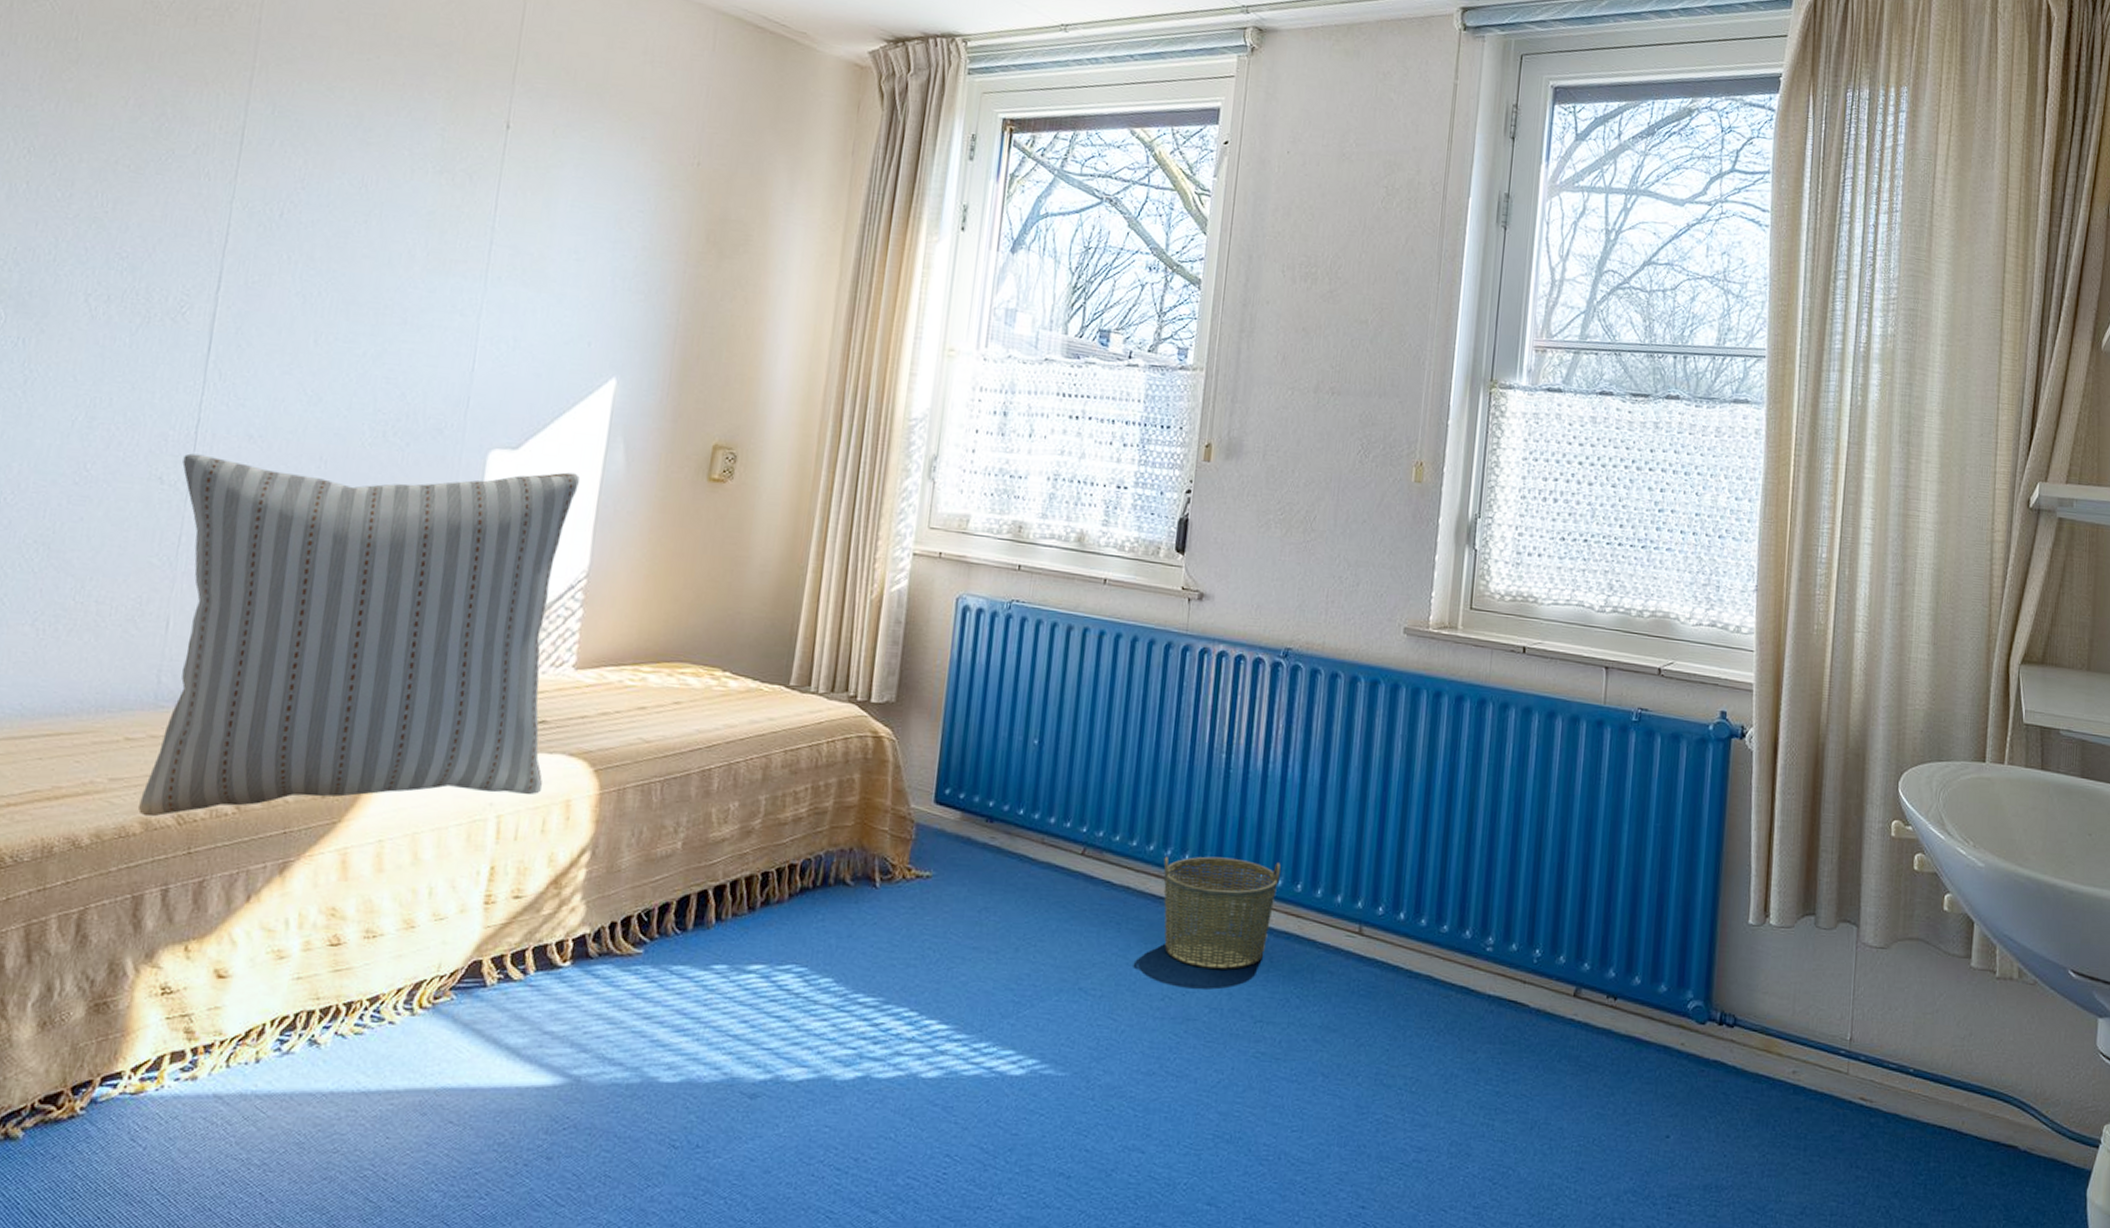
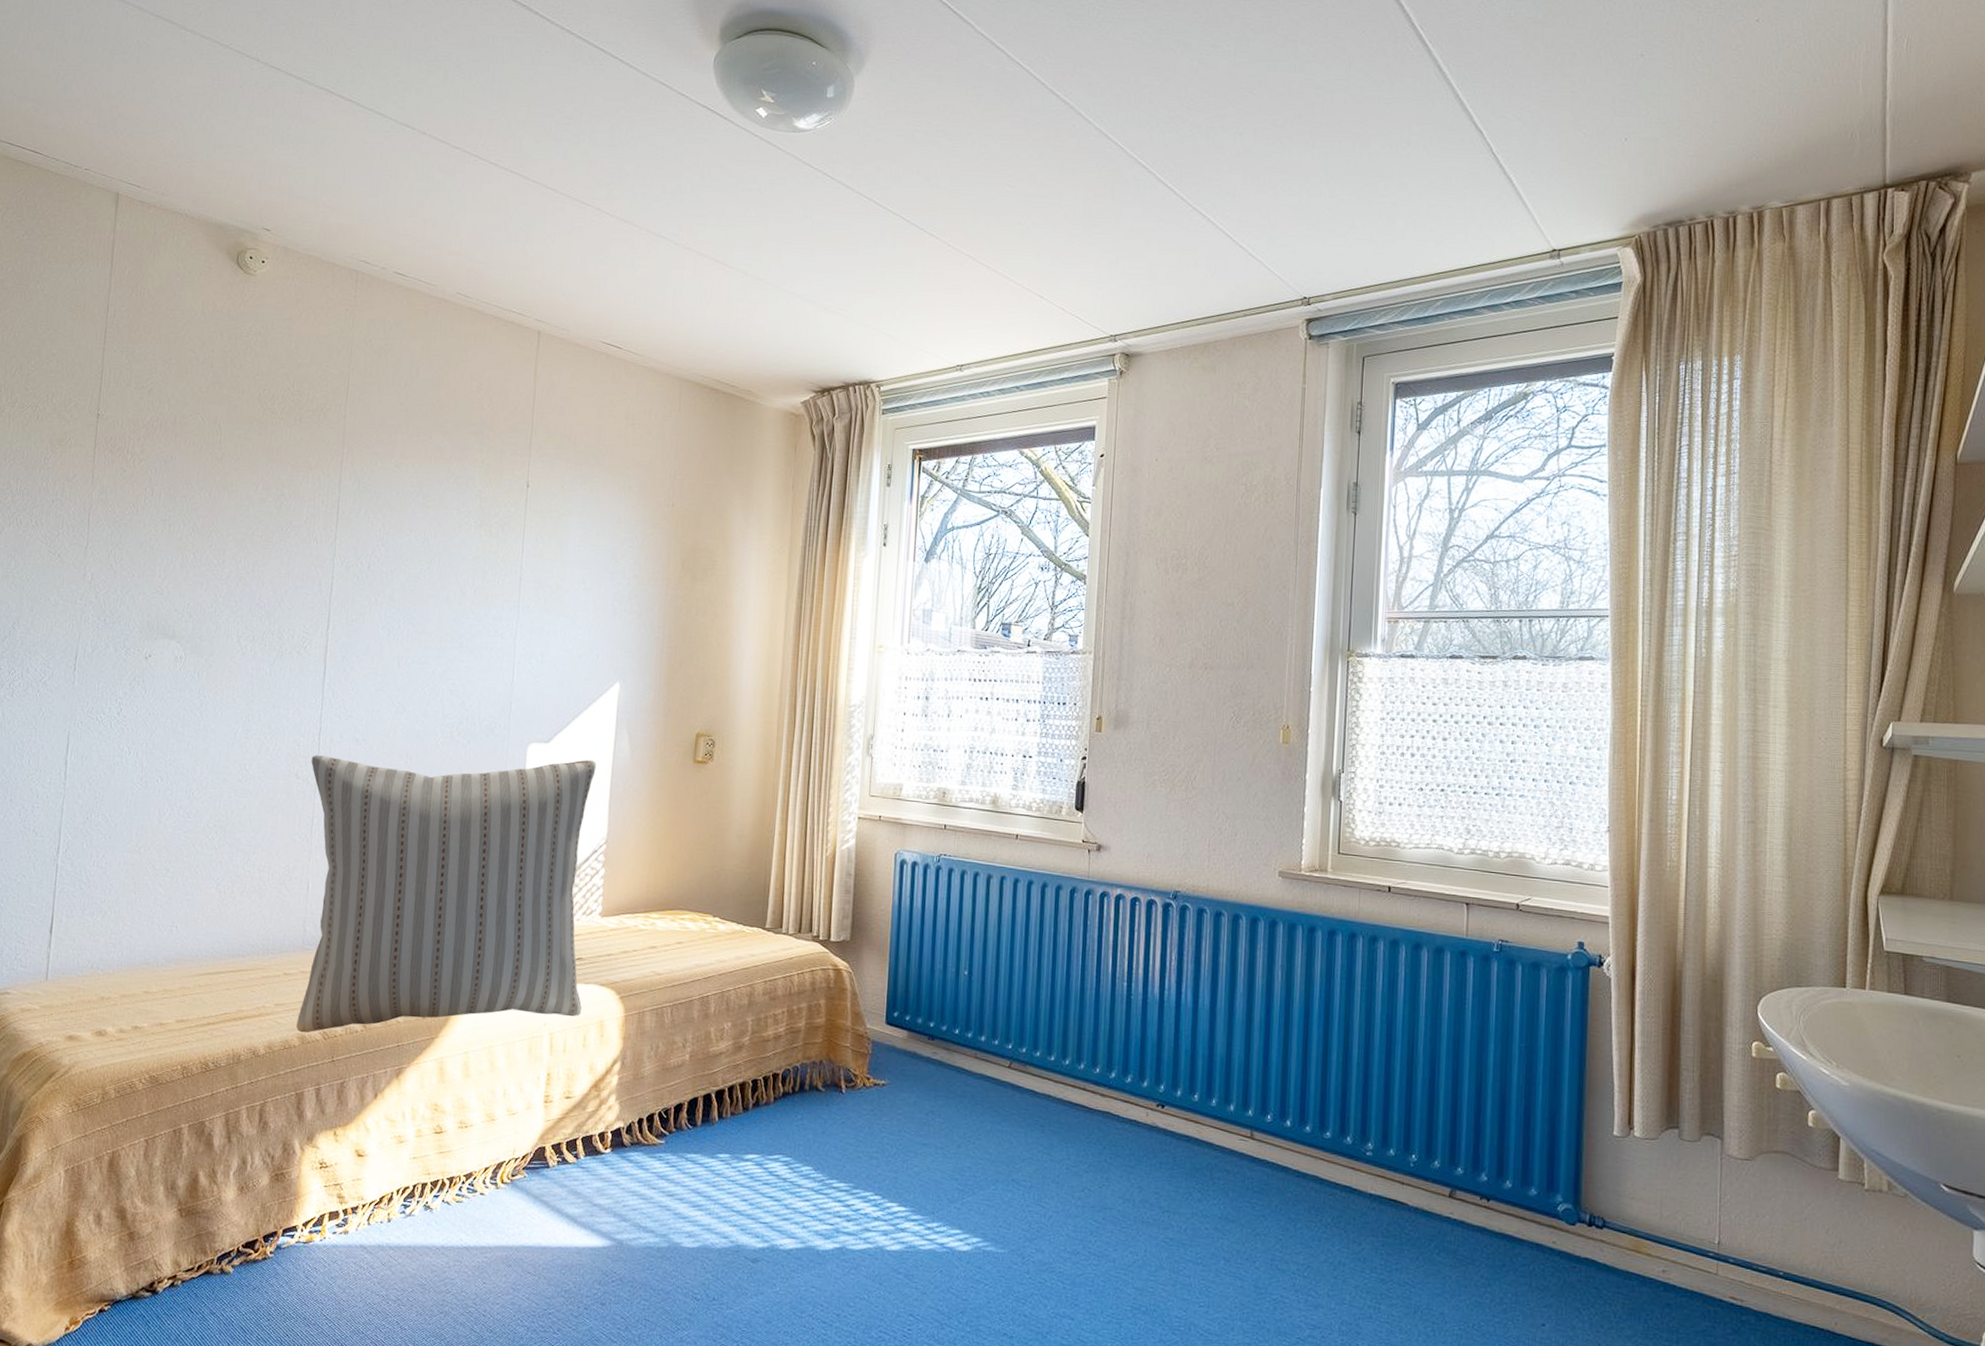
basket: present [1163,856,1281,969] -> none [1078,1070,1179,1167]

